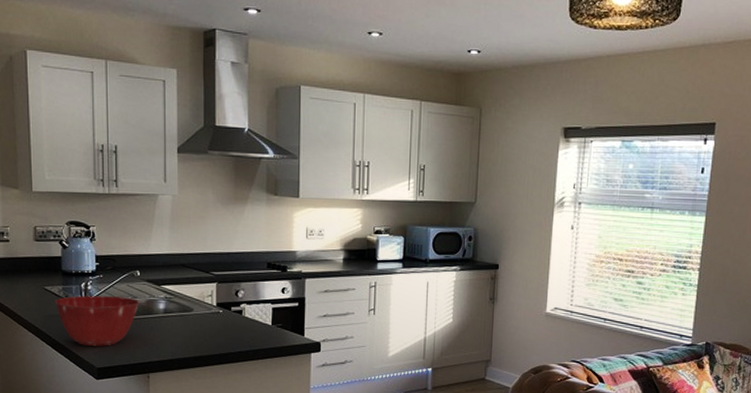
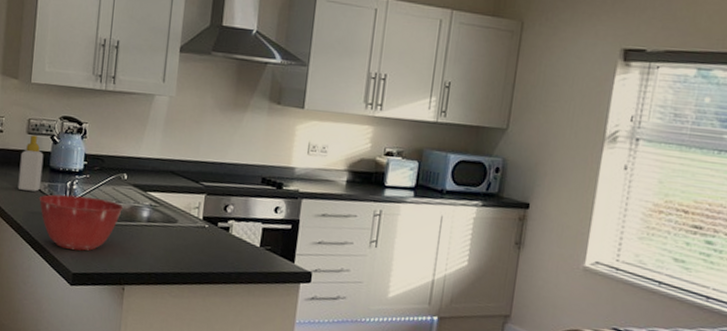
soap bottle: none [31,242,55,296] -> present [18,135,44,192]

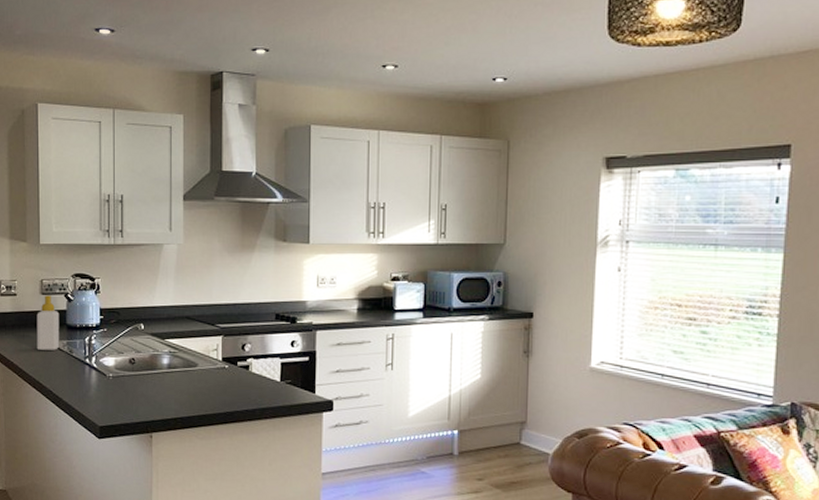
mixing bowl: present [39,194,124,251] -> none [59,350,144,404]

